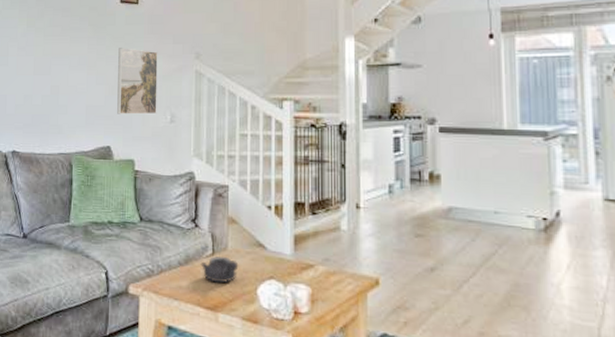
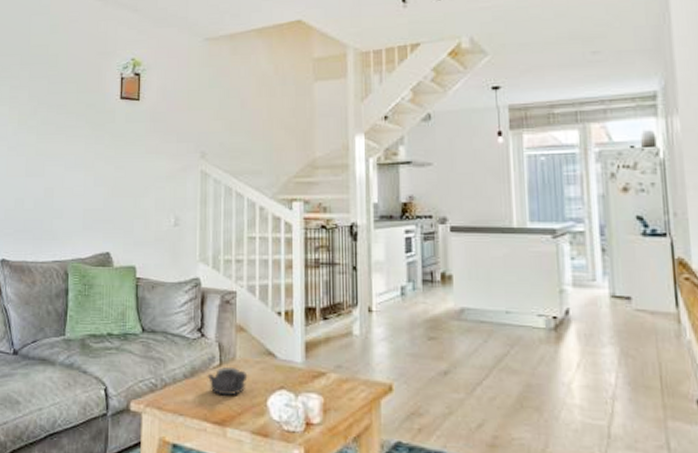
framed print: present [117,48,158,115] -> none [117,147,161,218]

